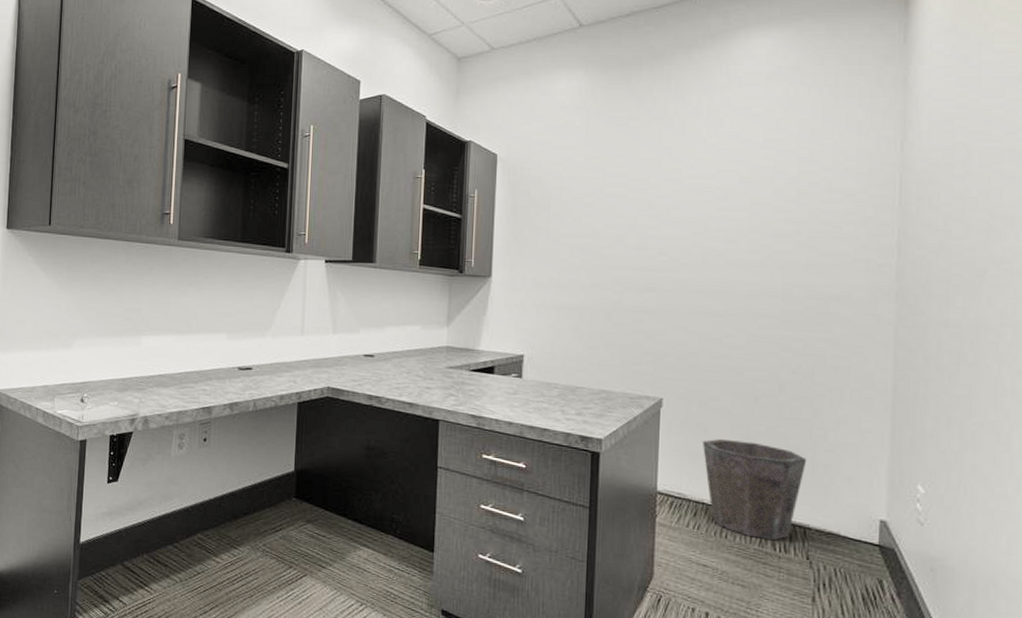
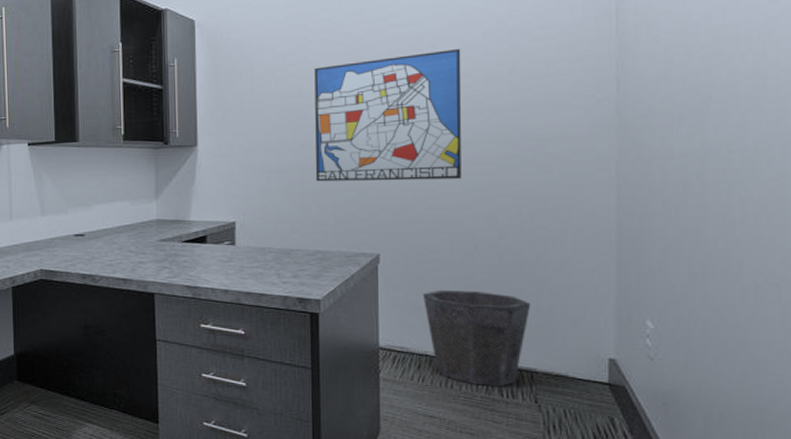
wall art: none [604,203,751,330] -> present [314,48,462,182]

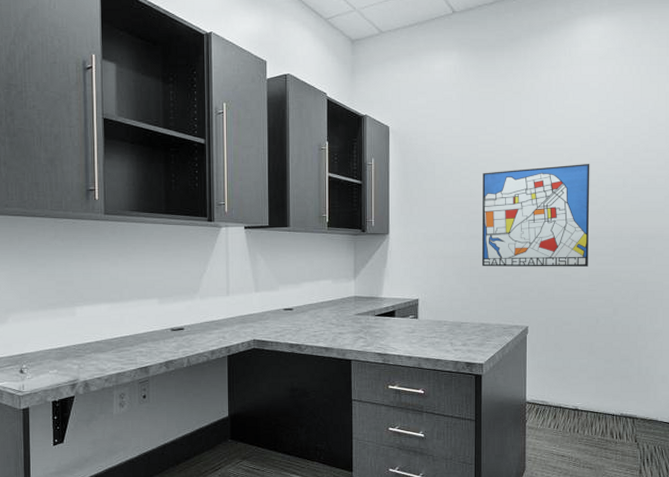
waste bin: present [422,289,531,387] -> none [558,354,634,431]

